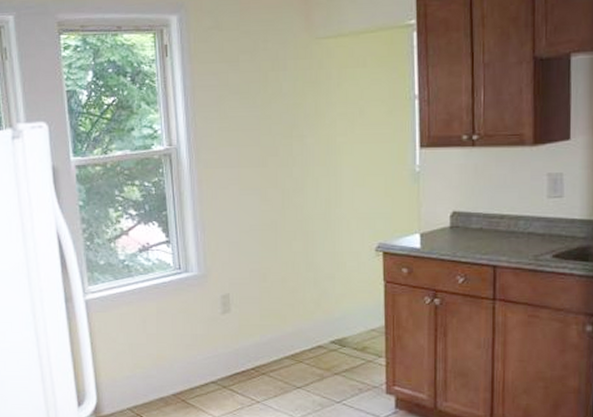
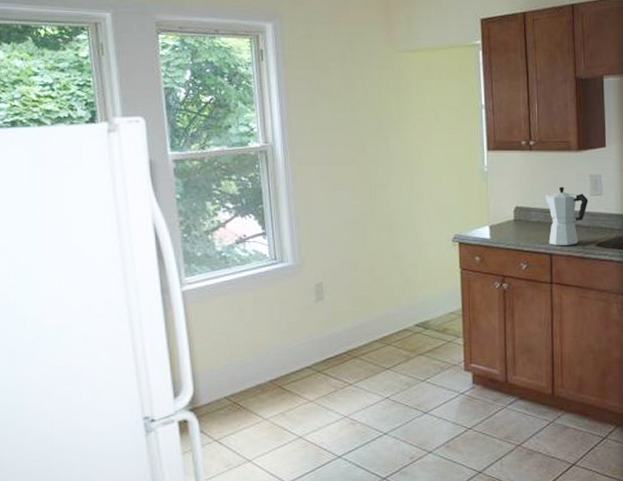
moka pot: none [486,187,545,256] -> present [542,186,588,245]

